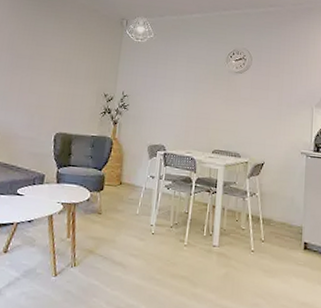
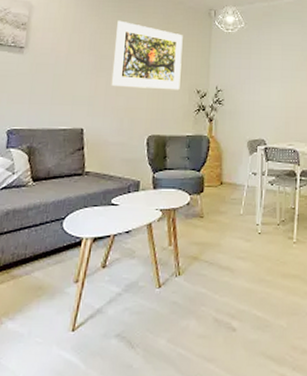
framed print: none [25,23,95,93] -> present [111,20,183,90]

